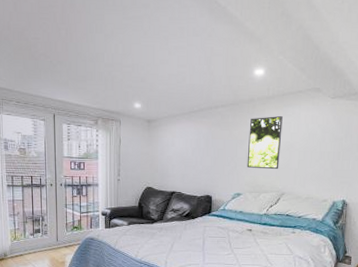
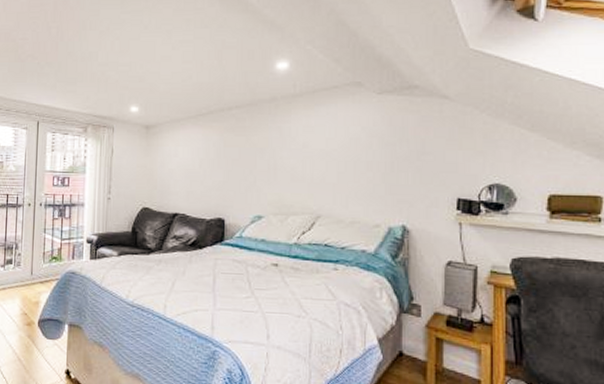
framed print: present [246,115,283,170] -> none [269,116,314,185]

